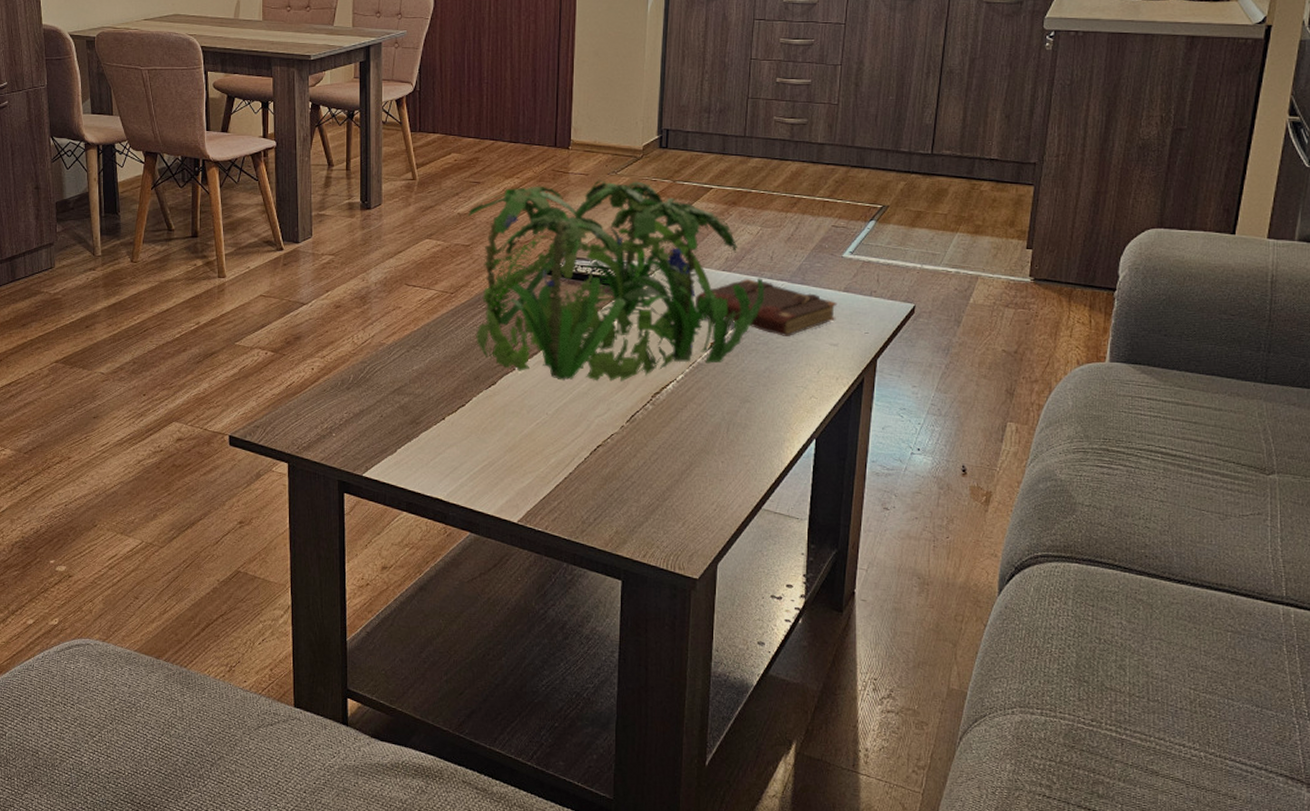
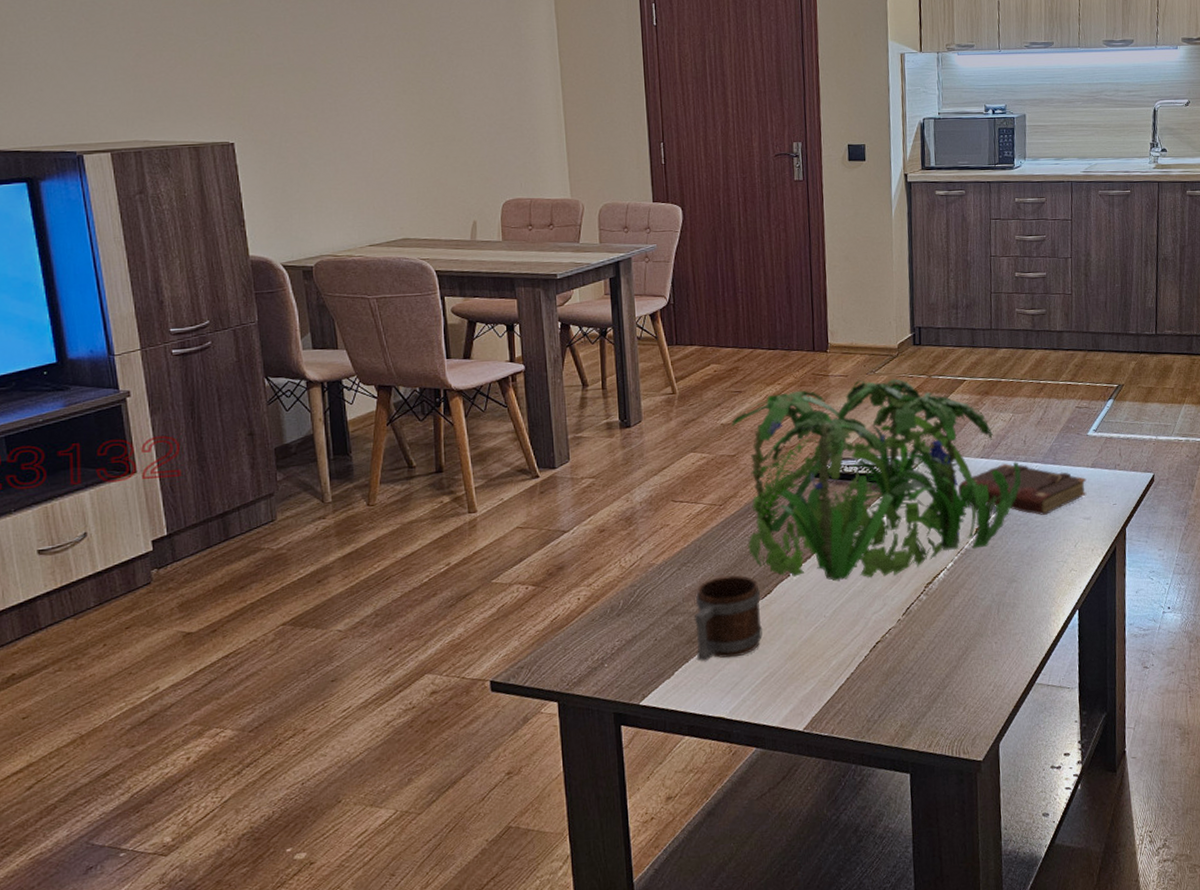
mug: none [418,363,485,443] -> present [695,575,763,662]

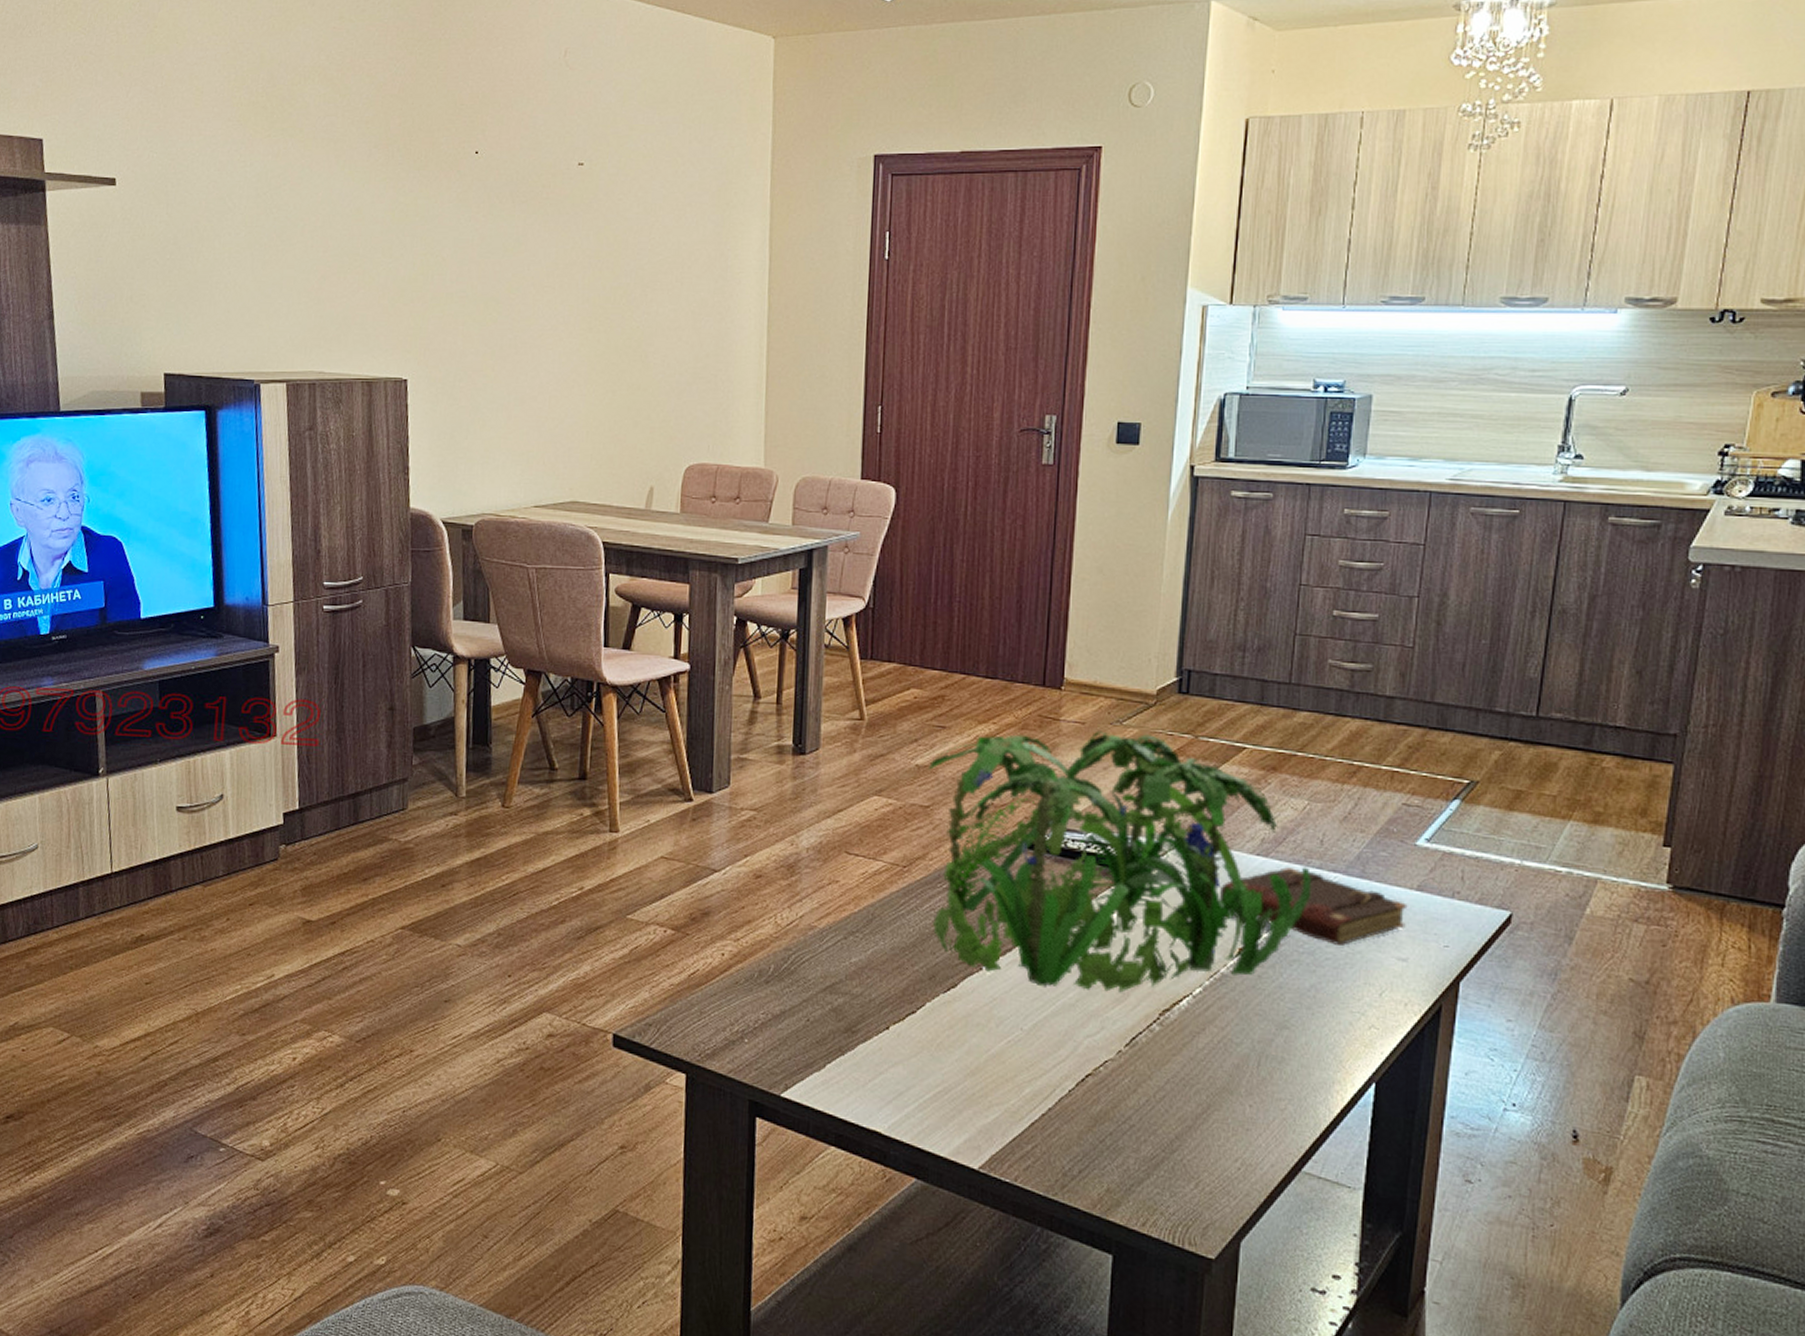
mug: present [695,575,763,662] -> none [854,956,942,1061]

